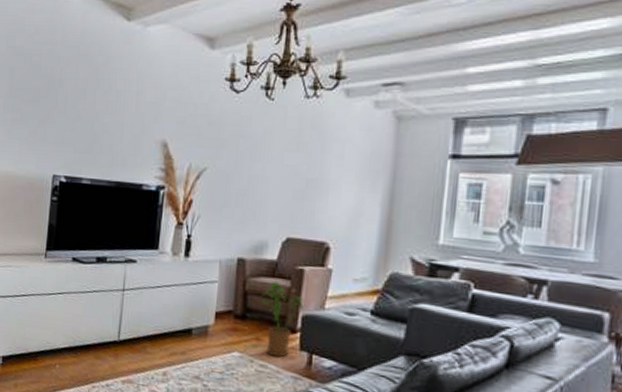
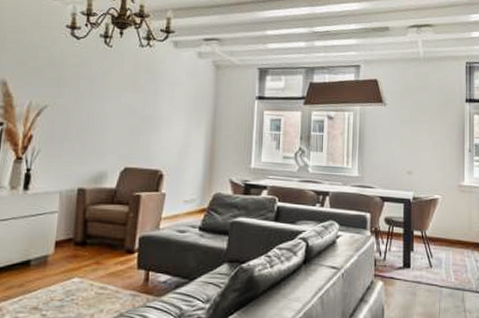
house plant: present [260,282,304,358] -> none [100,208,141,278]

